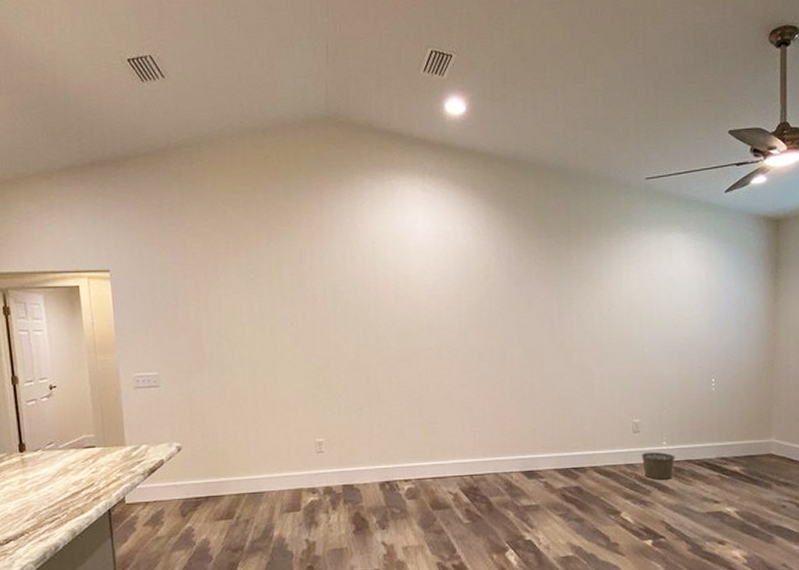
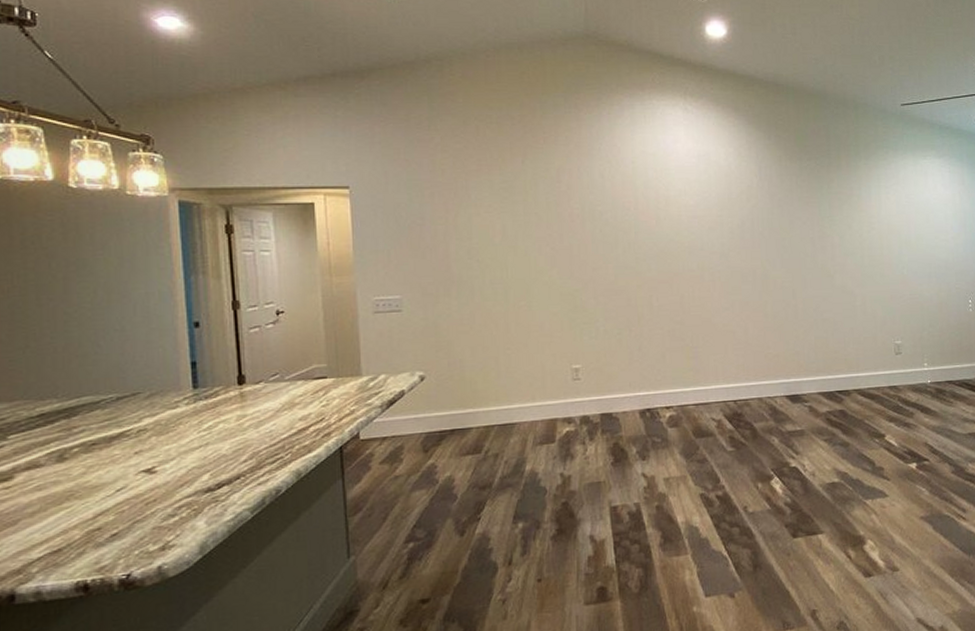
basket: present [641,451,675,480] -> none [903,373,937,402]

